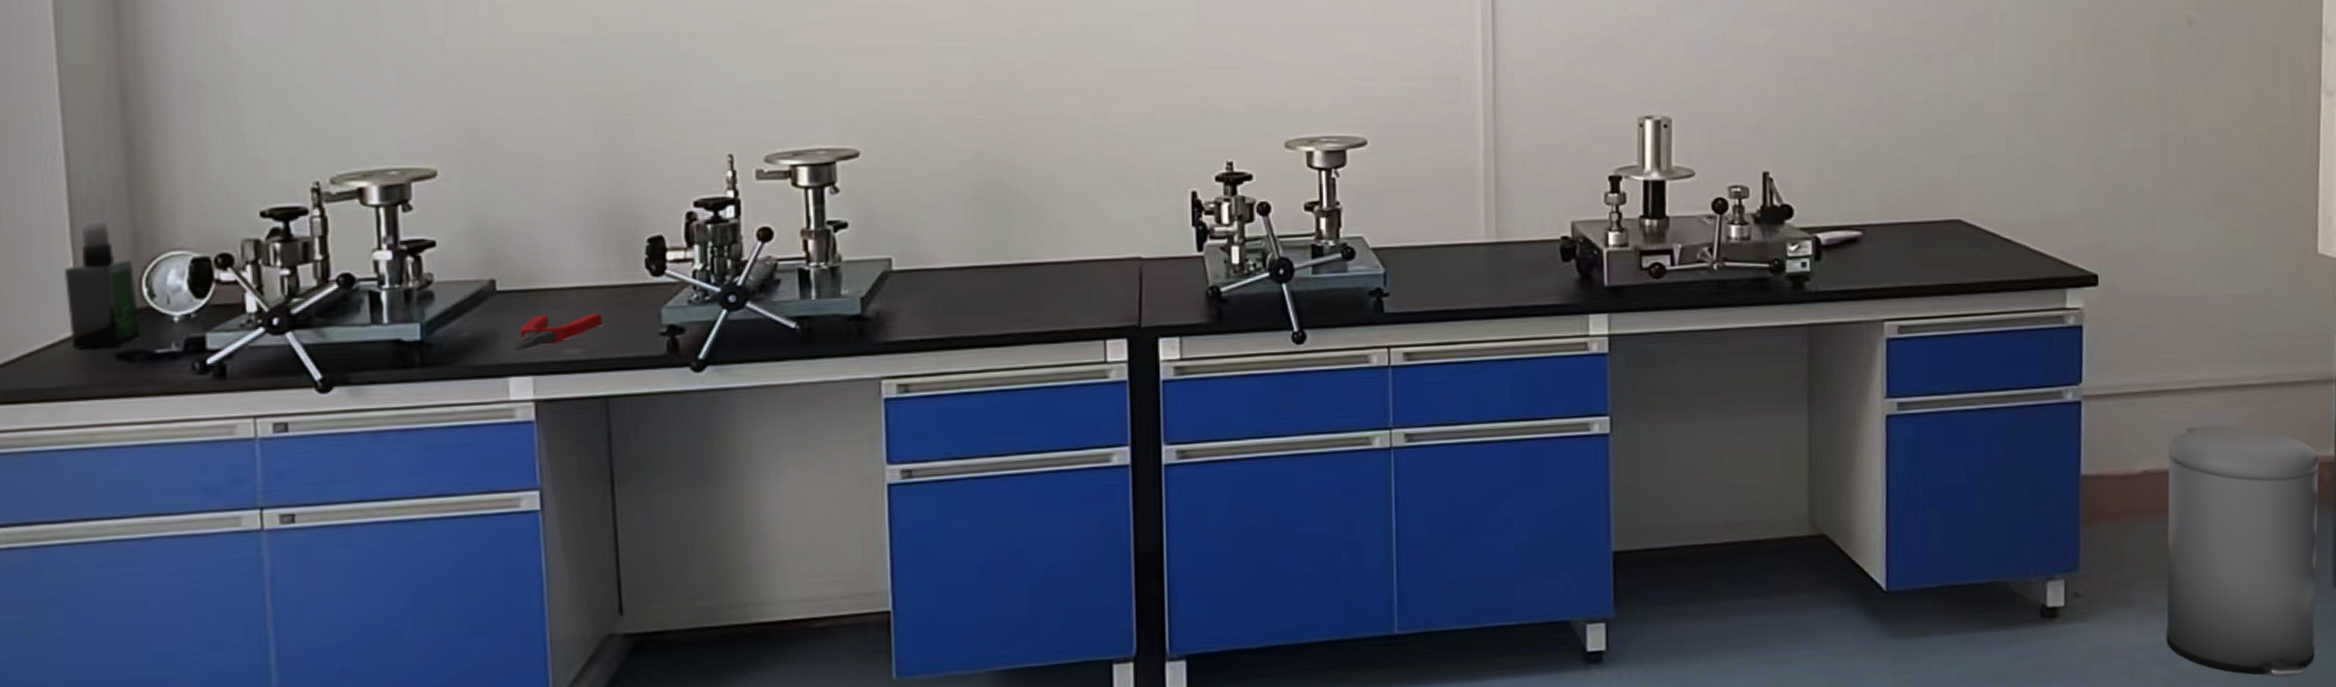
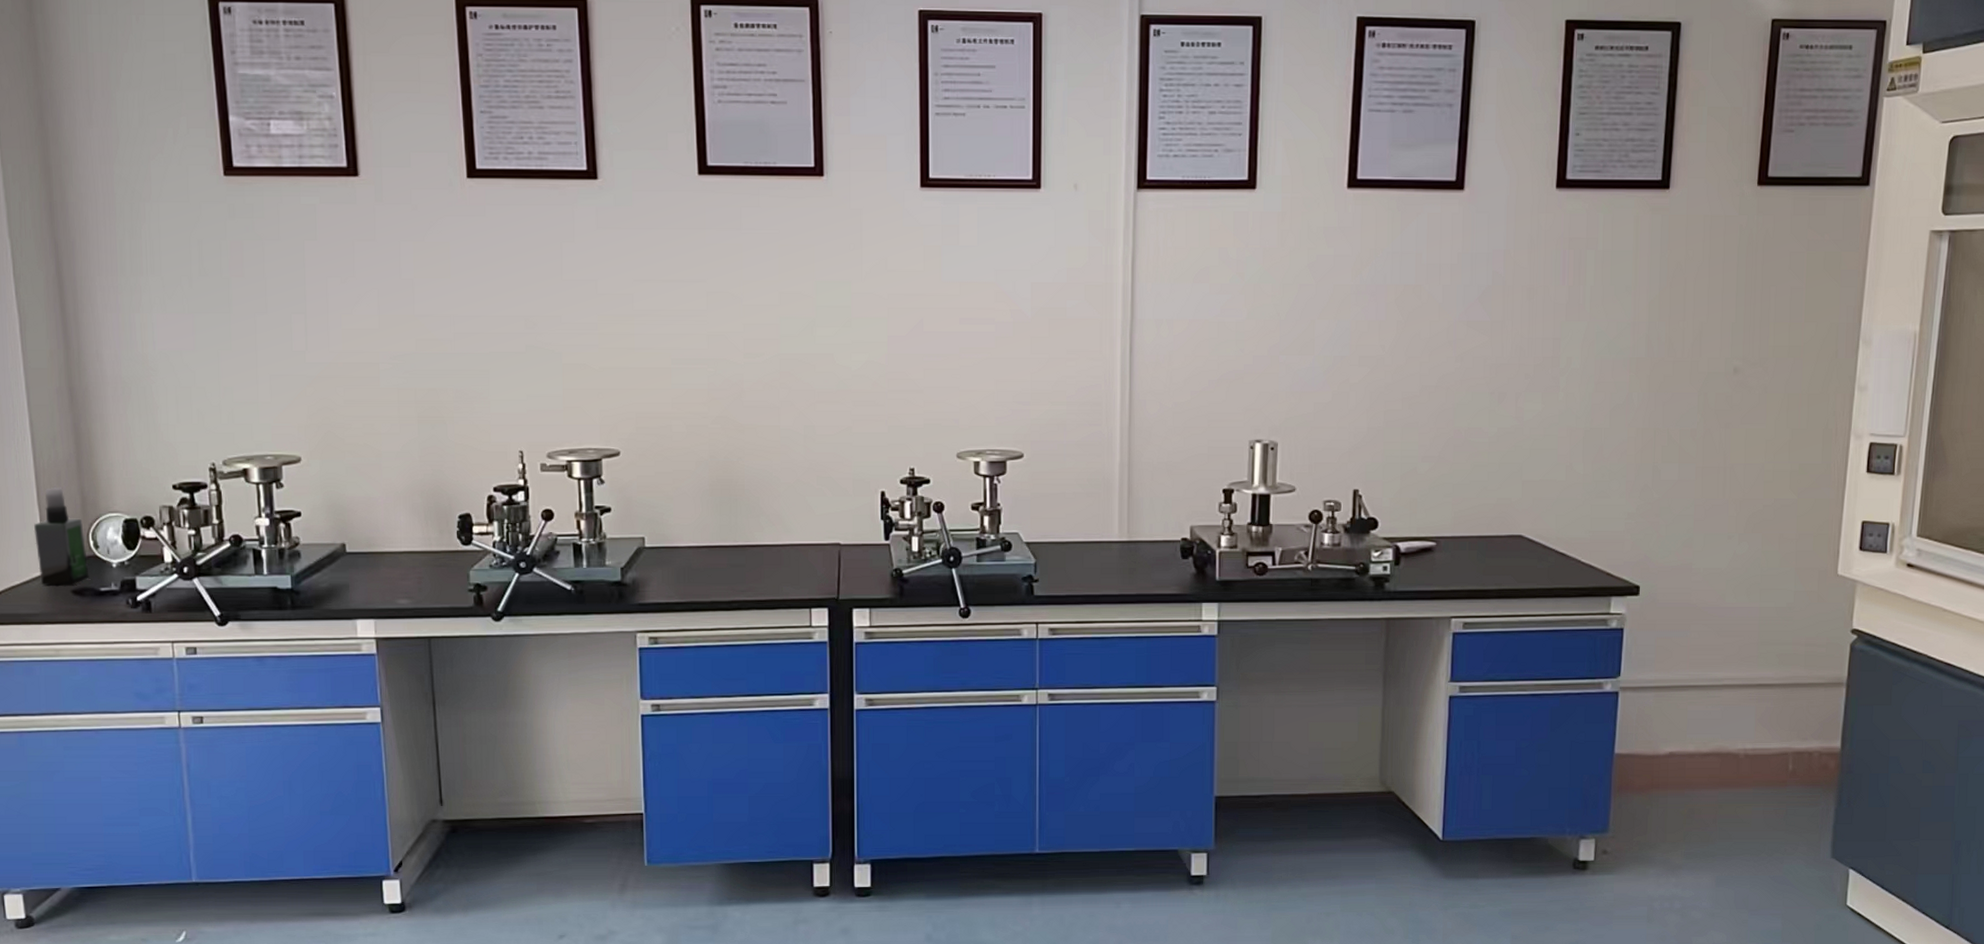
pliers: present [515,313,604,350] -> none [361,572,426,599]
pedal bin: present [2166,425,2319,676] -> none [1680,718,1826,928]

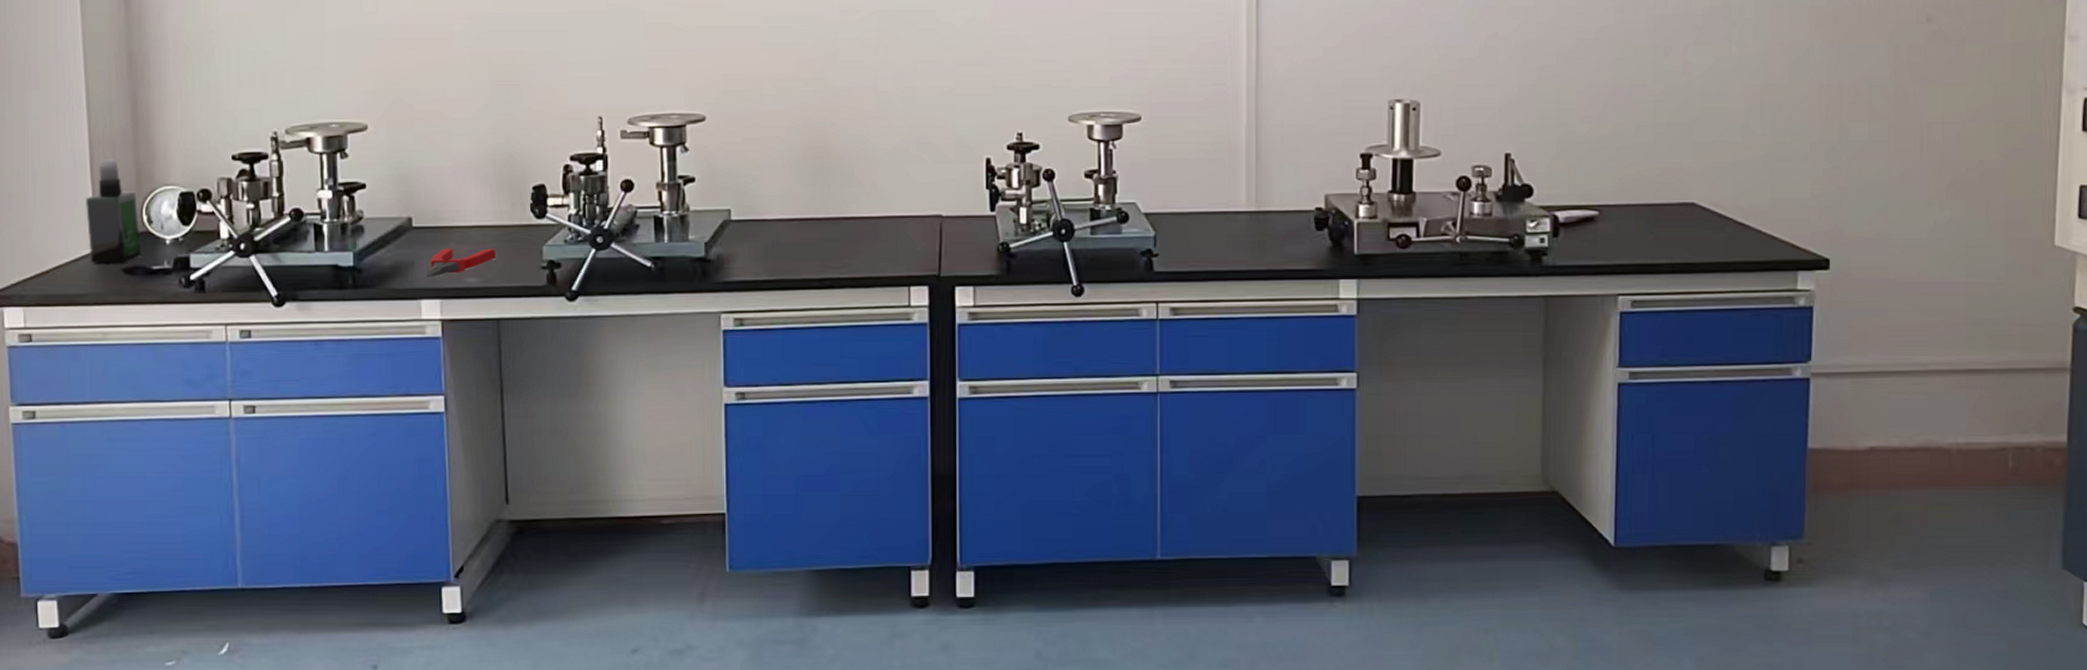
pliers: none [361,572,426,599] -> present [427,248,497,277]

